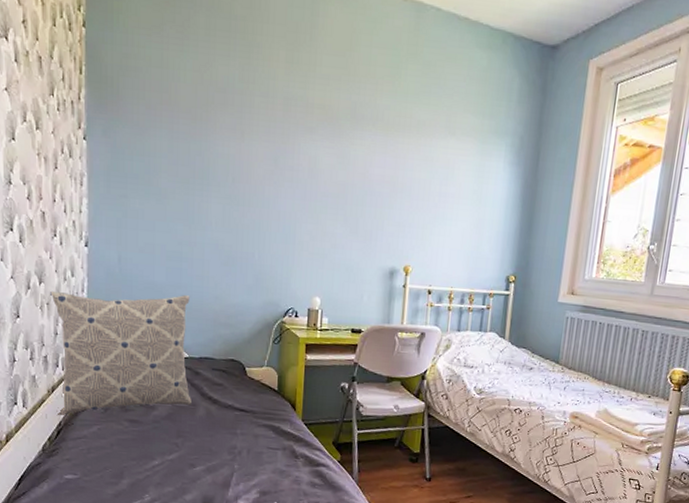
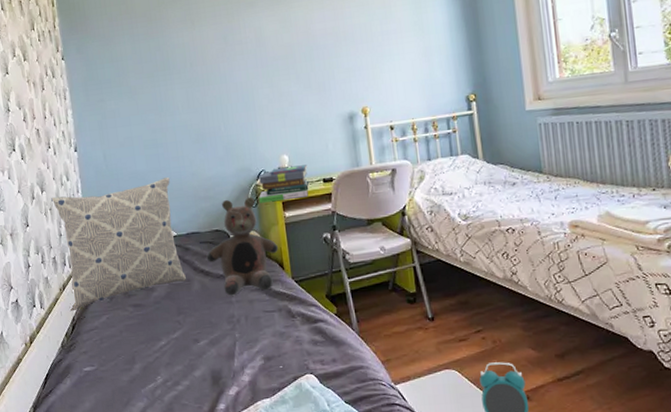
teddy bear: none [217,330,293,428] -> present [206,196,278,296]
books: none [282,308,339,344] -> present [259,165,311,203]

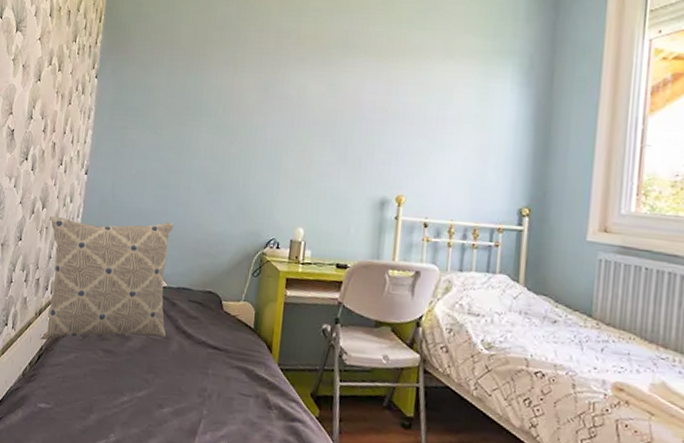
teddy bear: present [206,196,278,296] -> none [192,260,271,372]
books: present [259,165,311,203] -> none [262,239,323,279]

